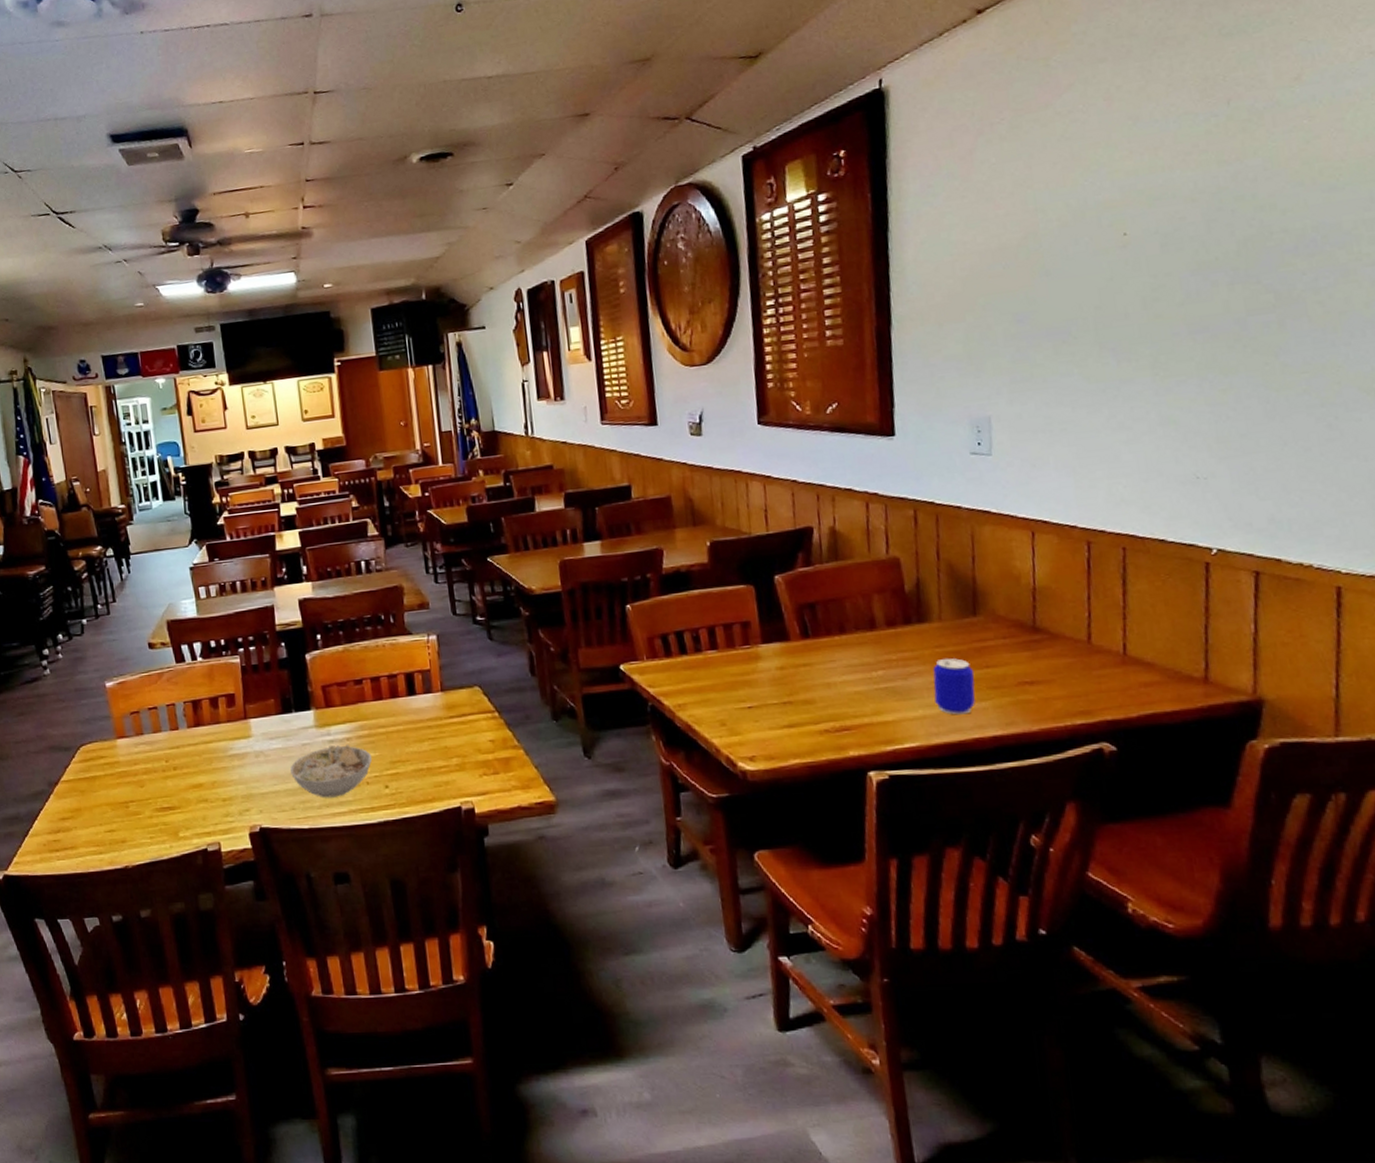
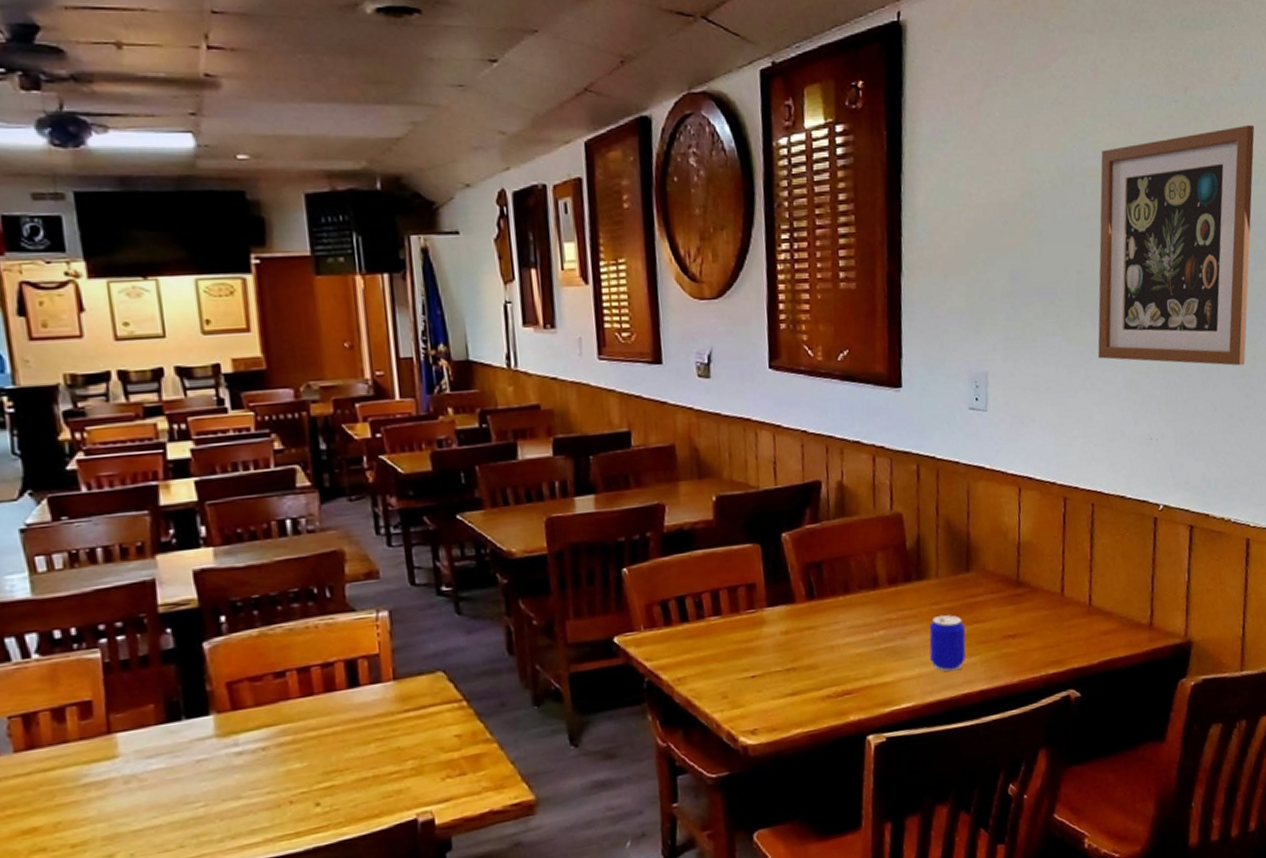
bowl: present [290,745,372,798] -> none [178,756,297,828]
wall art: none [1120,126,1328,396] -> present [1098,124,1255,366]

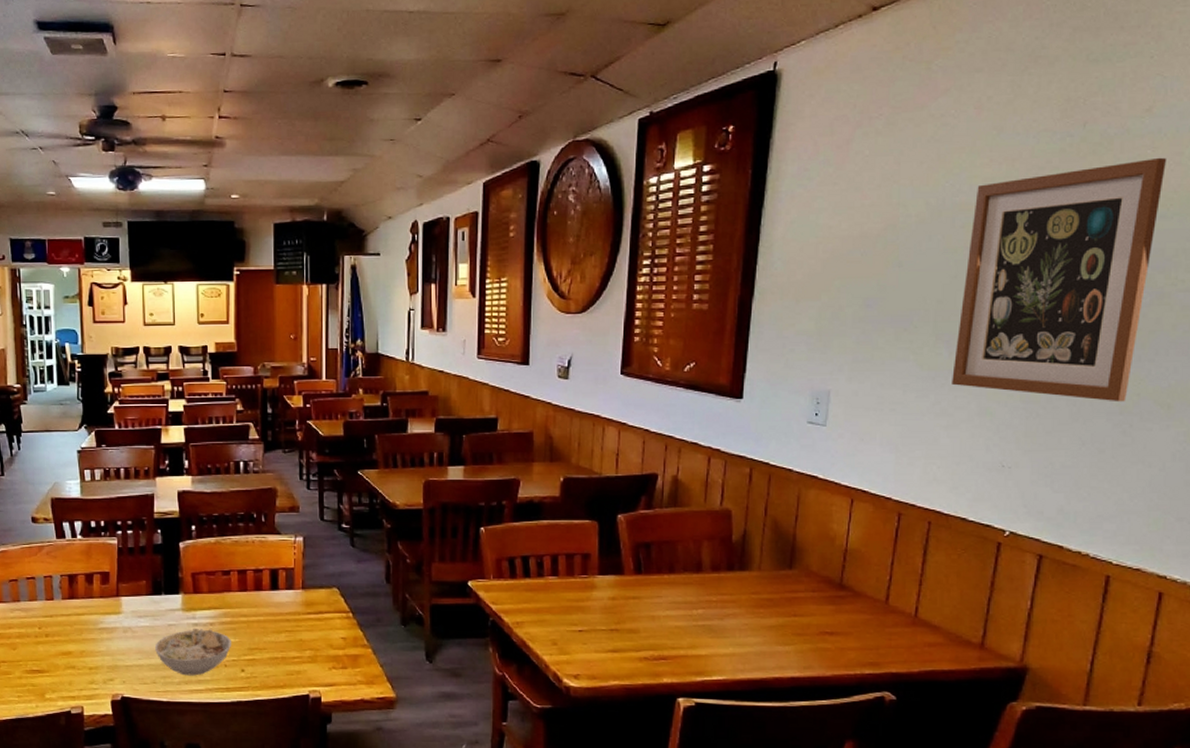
bowl: none [178,756,297,828] -> present [155,627,231,676]
beer can: present [929,615,966,672] -> none [745,604,783,656]

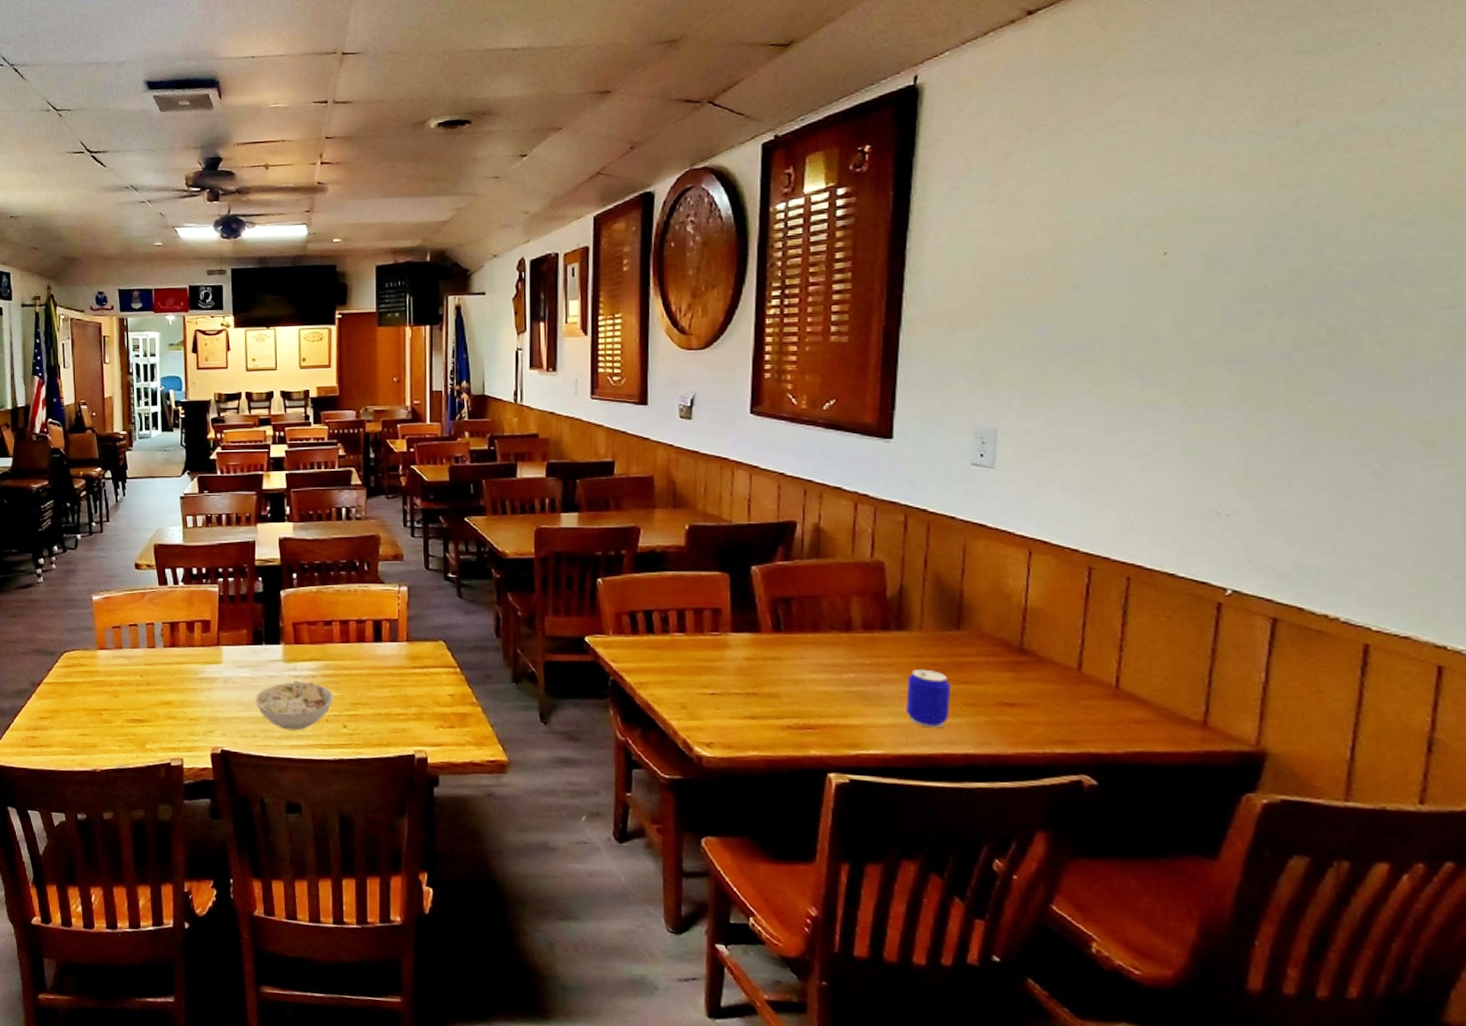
beer can: none [745,604,783,656] -> present [906,668,952,728]
wall art: present [952,157,1167,402] -> none [1147,155,1409,439]

